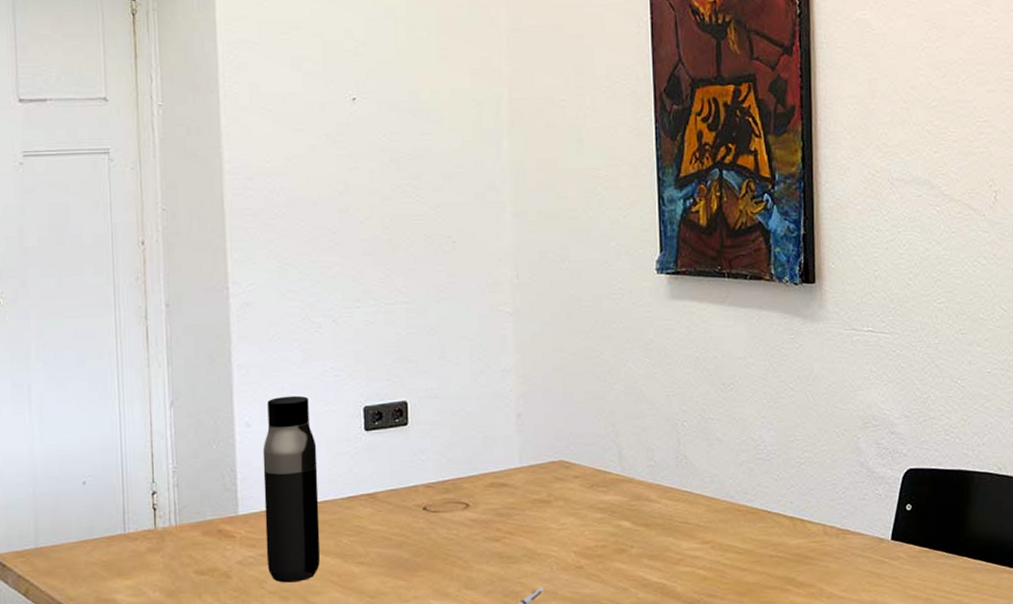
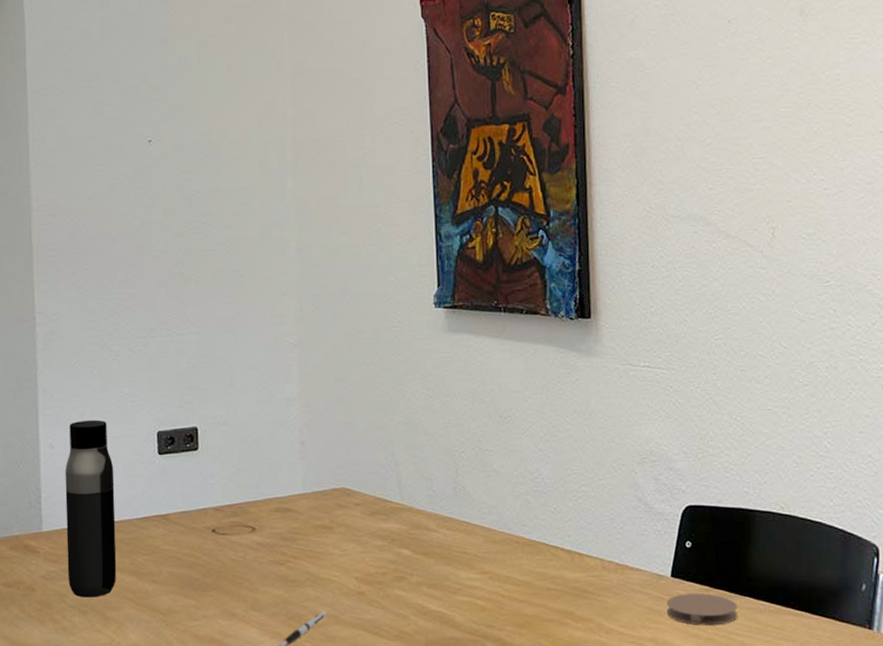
coaster: none [886,555,956,587] -> present [666,593,738,626]

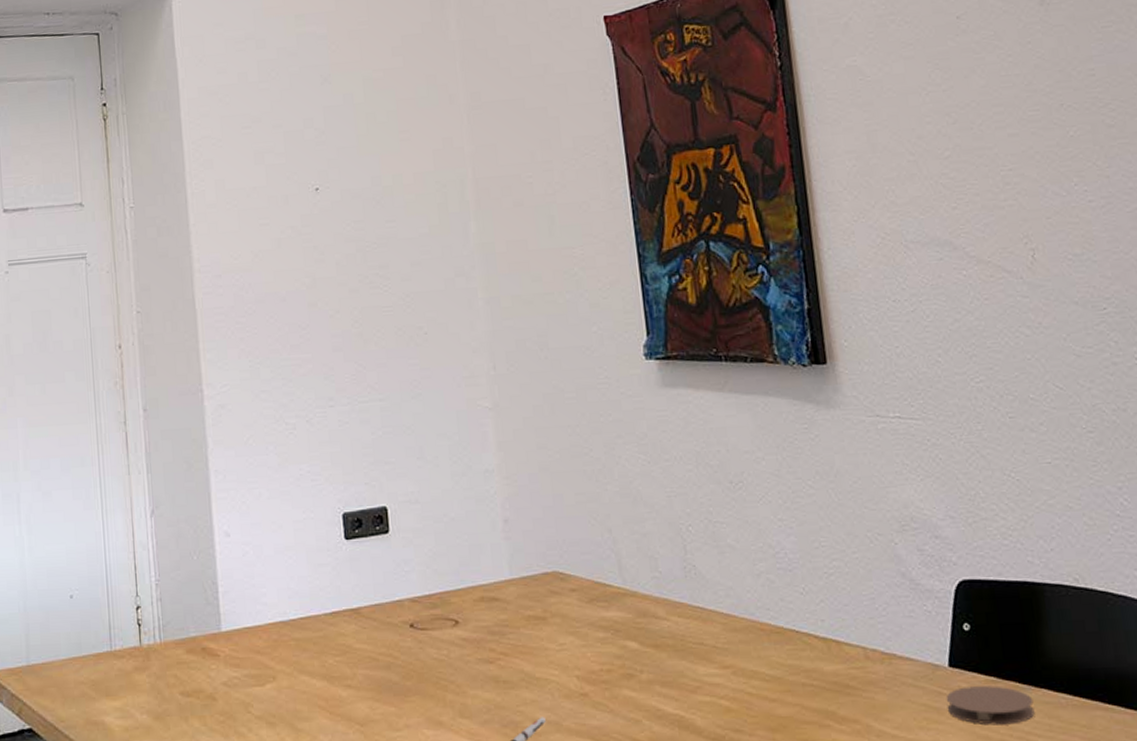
water bottle: present [65,419,117,598] -> none [243,502,306,707]

